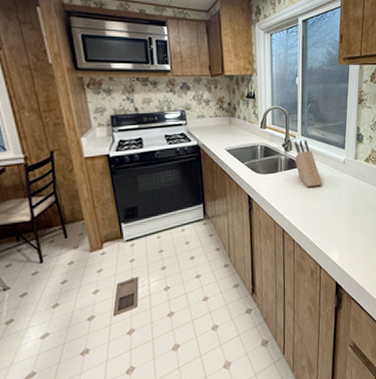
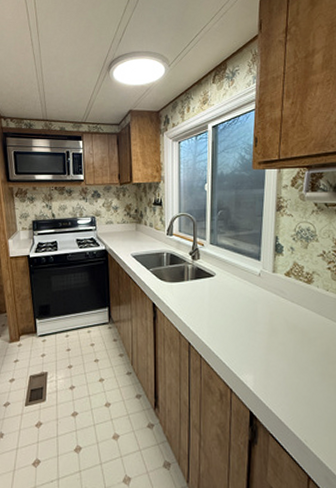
knife block: present [294,139,322,187] -> none [202,248,233,300]

